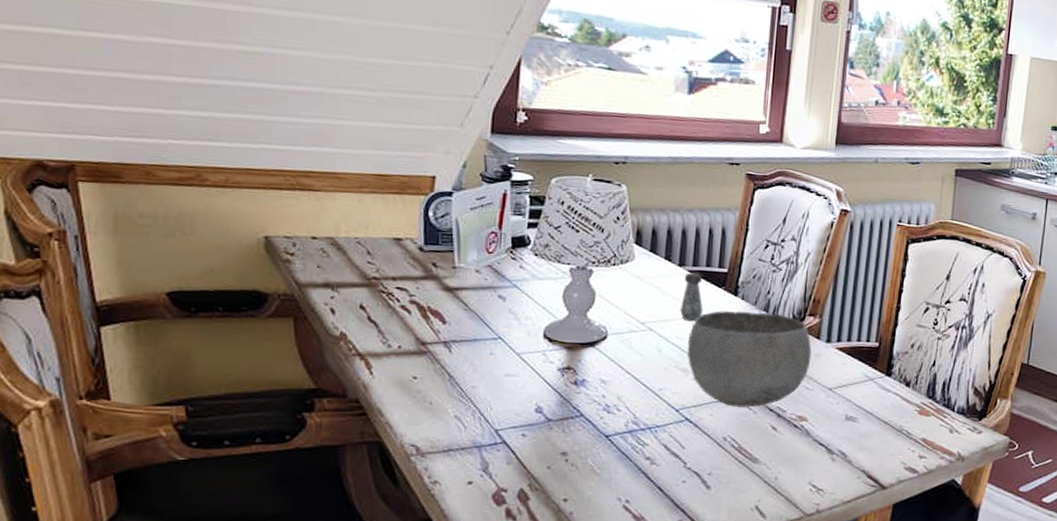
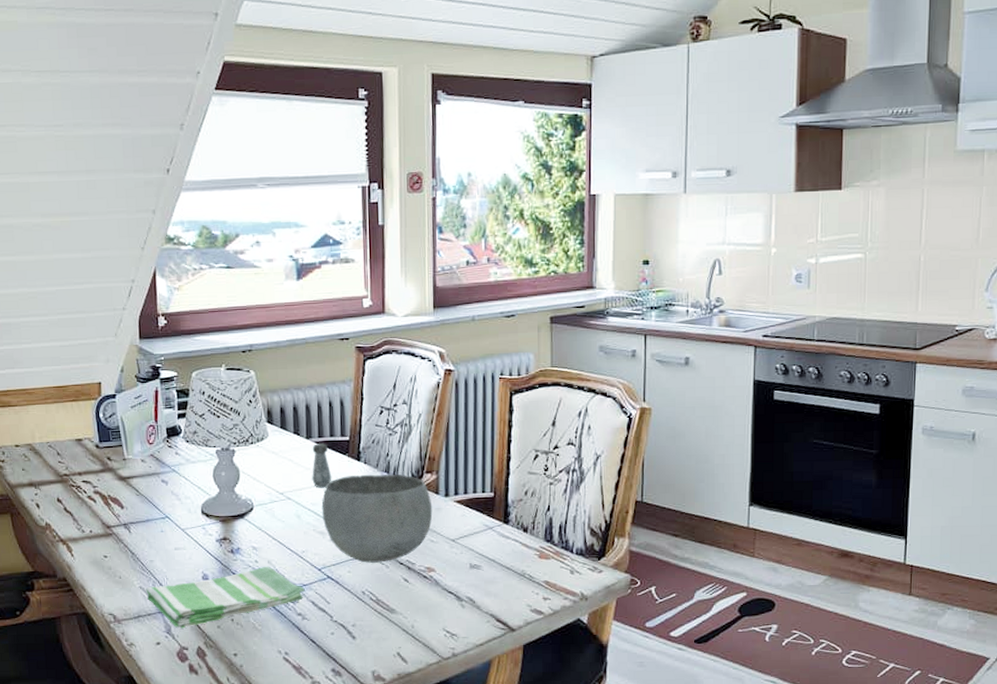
dish towel: none [462,402,658,467] -> present [146,566,305,629]

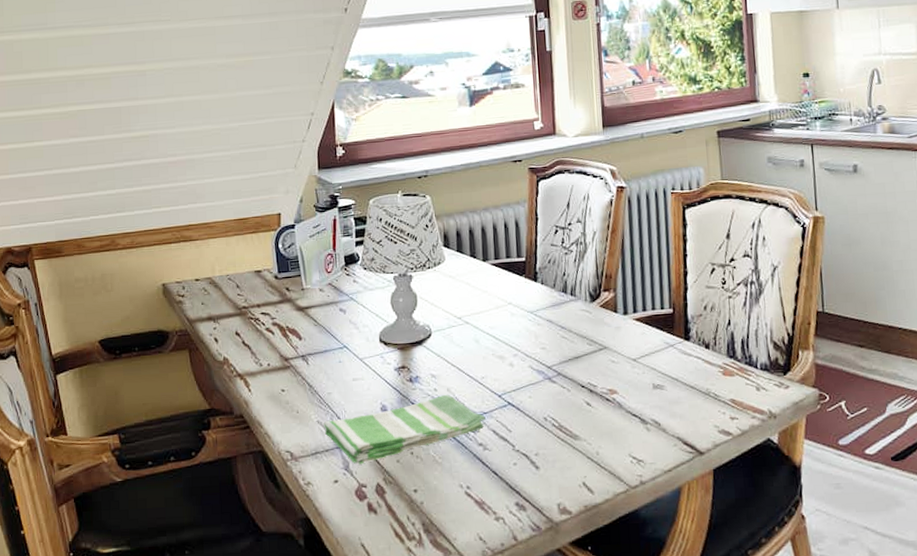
salt shaker: present [312,443,332,488] -> none [489,265,510,311]
bowl: present [321,474,433,563] -> none [500,293,612,387]

